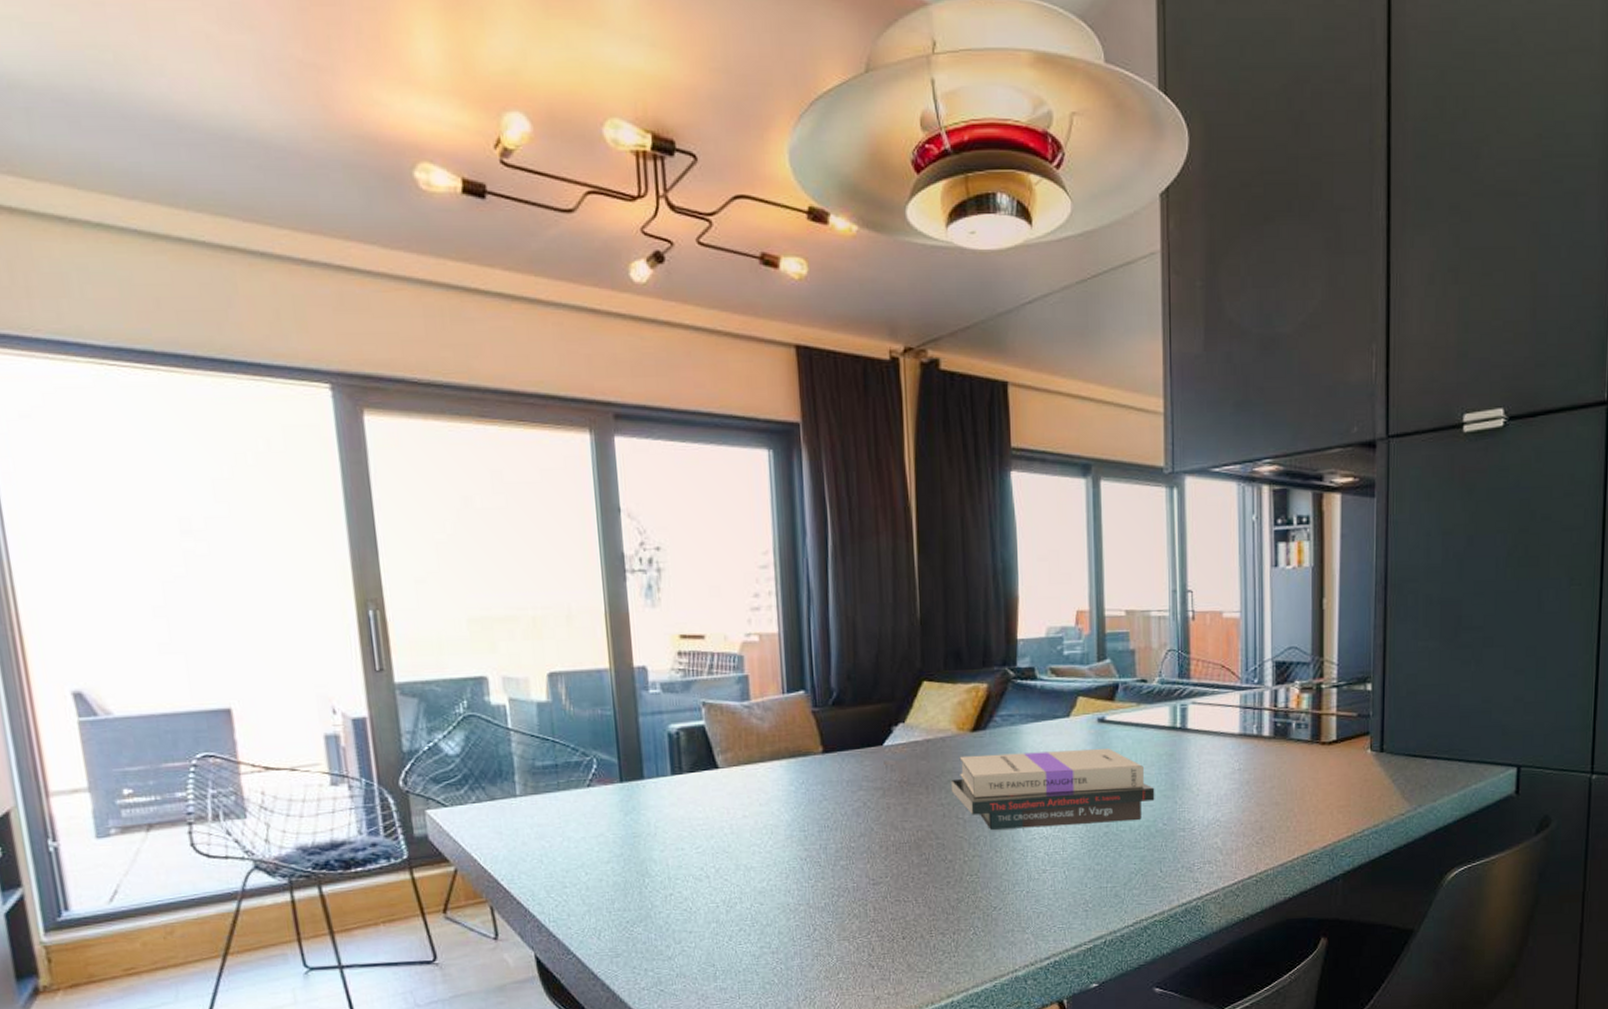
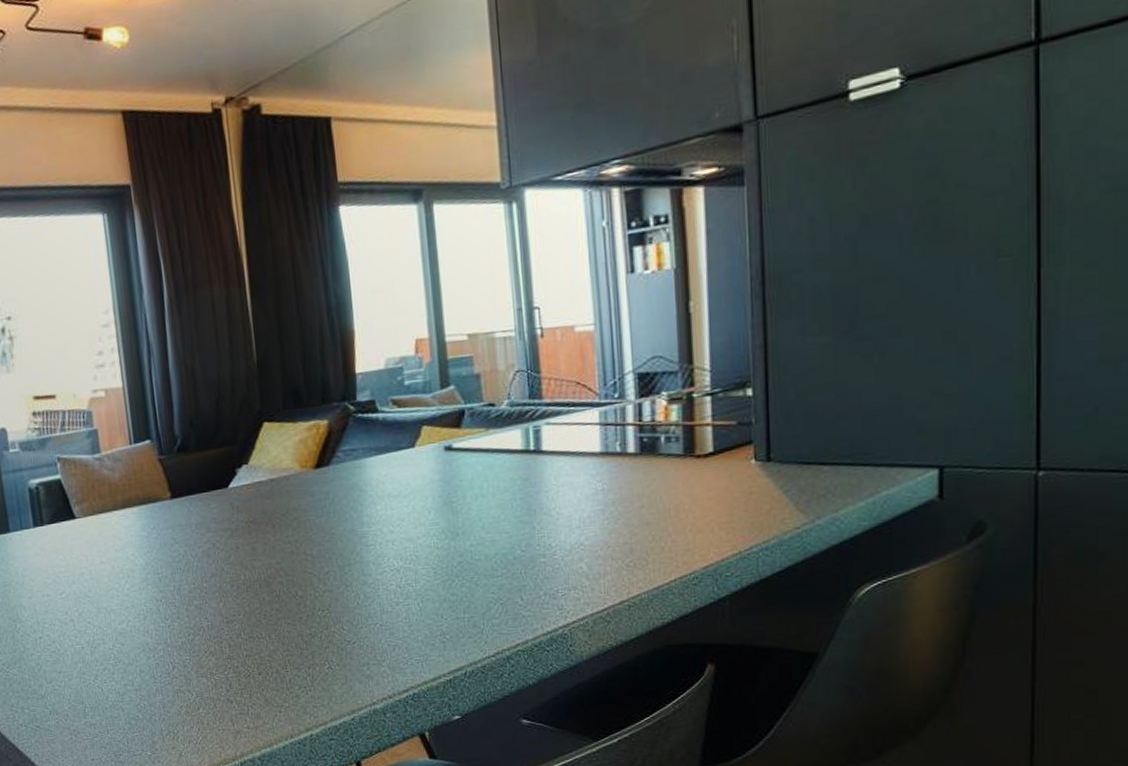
books: present [950,749,1155,830] -> none [296,477,511,565]

